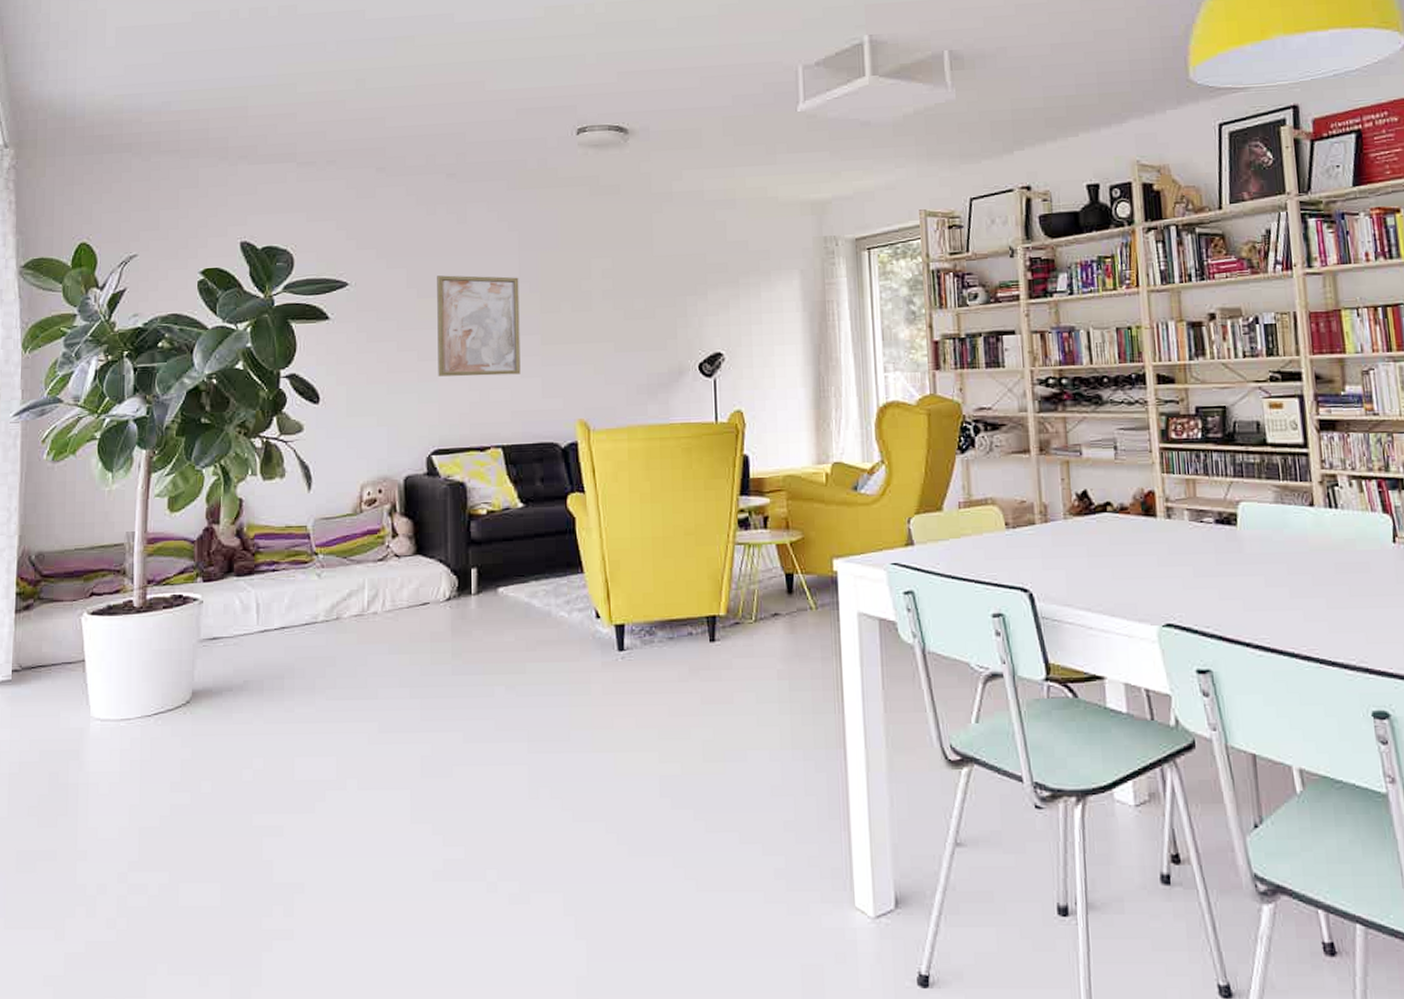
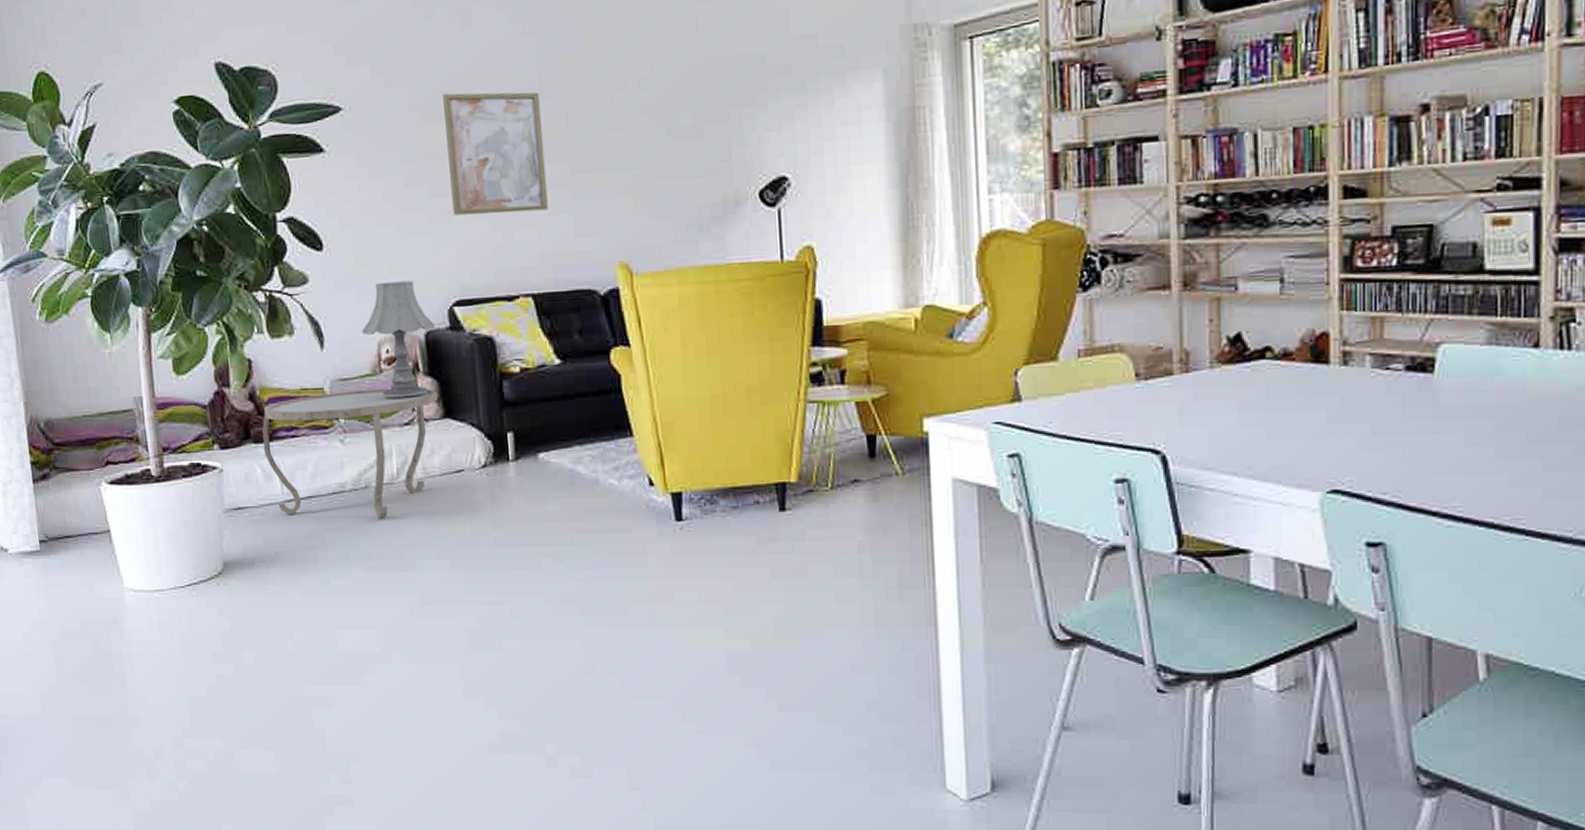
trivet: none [245,526,411,648] -> present [262,388,438,518]
table lamp: none [348,431,414,536] -> present [362,280,436,398]

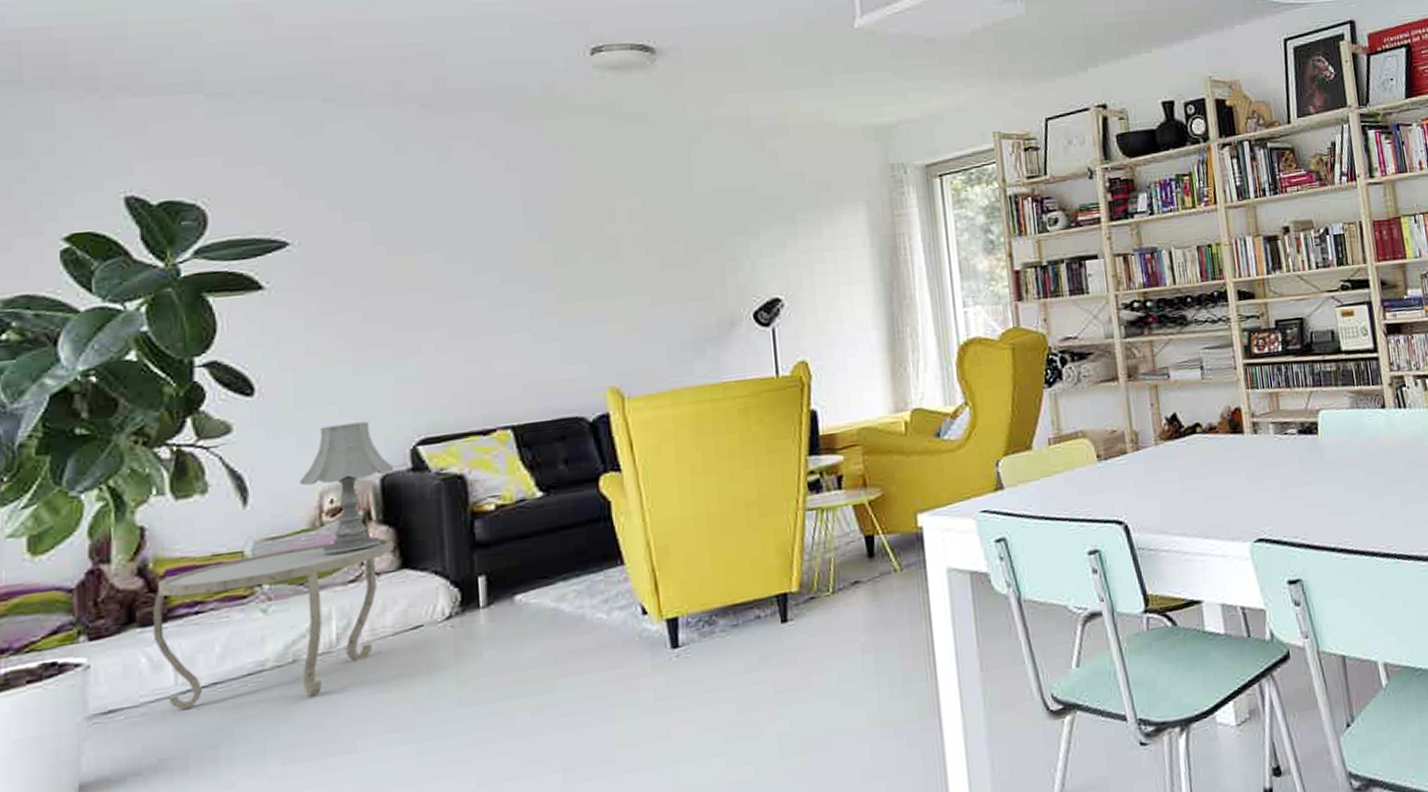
wall art: present [443,92,548,216] -> none [414,224,532,350]

